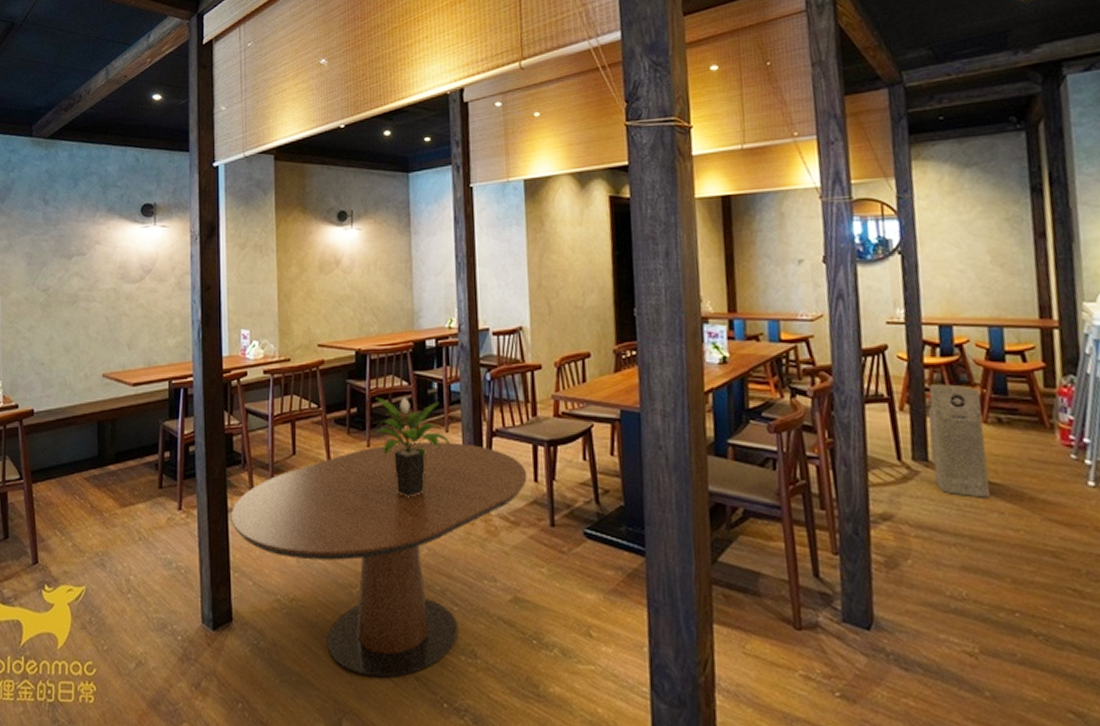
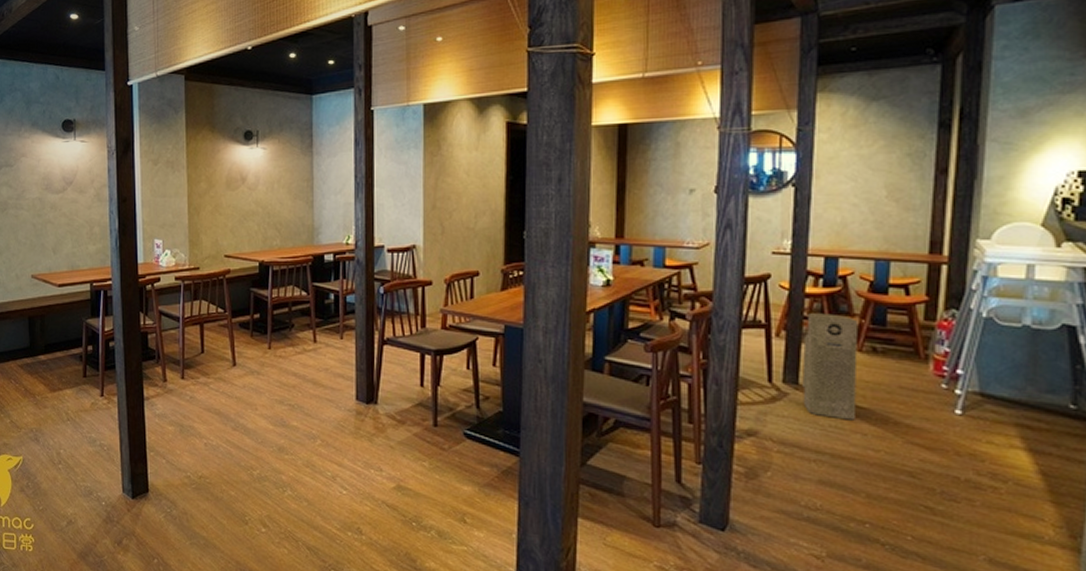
dining table: present [230,441,528,678] -> none [146,346,414,546]
potted plant: present [372,397,450,498] -> none [273,305,344,395]

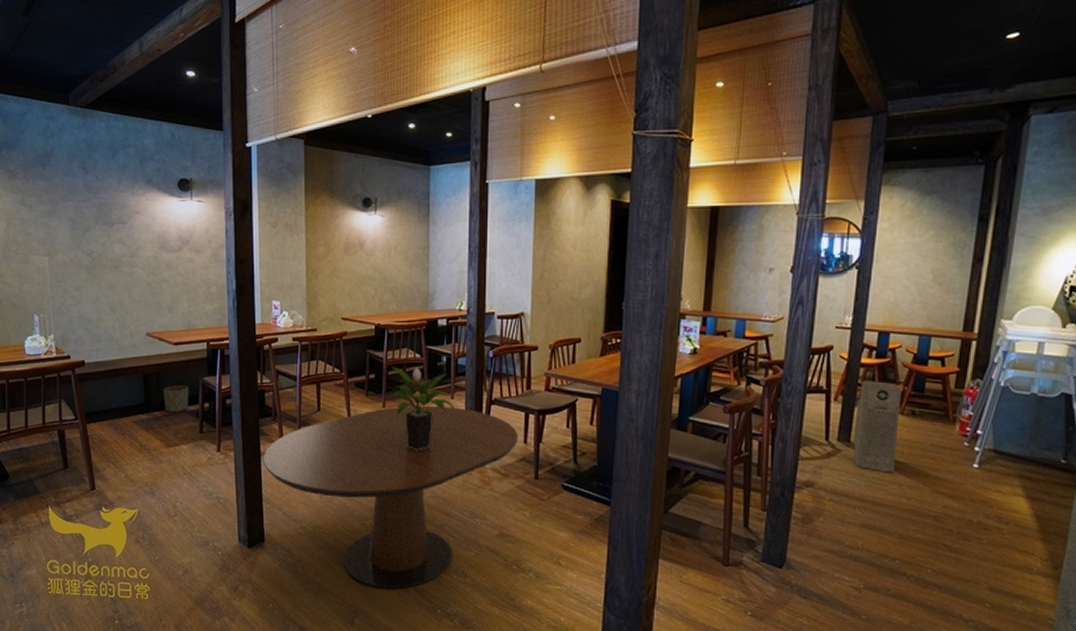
planter: none [48,328,73,356] -> present [163,385,189,412]
dining table: none [146,346,414,546] -> present [263,405,519,589]
potted plant: none [273,305,344,395] -> present [387,366,455,451]

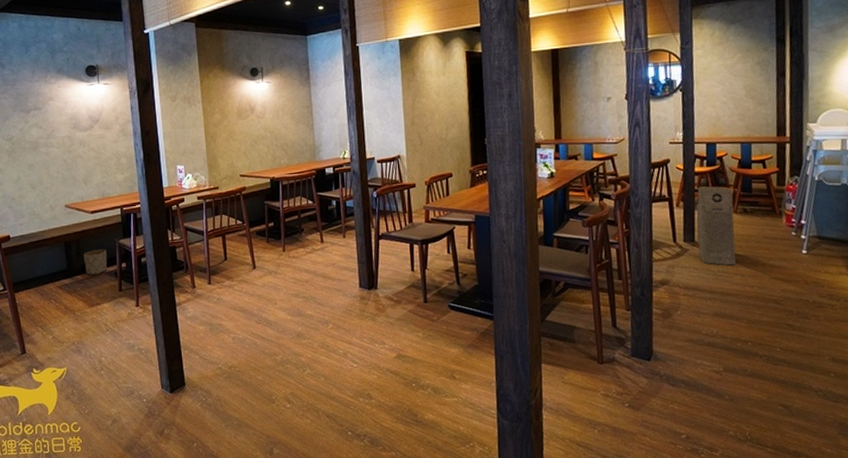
dining table: present [263,405,519,589] -> none [178,245,406,418]
potted plant: present [387,366,455,451] -> none [286,213,347,288]

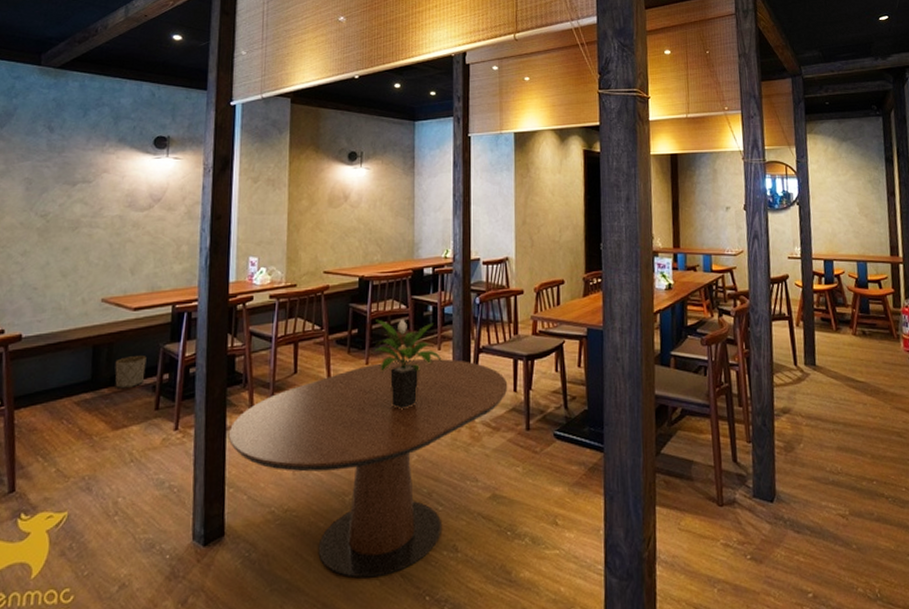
dining table: none [178,245,406,418] -> present [228,358,508,579]
potted plant: none [286,213,347,288] -> present [371,319,442,410]
air purifier: present [696,186,736,266] -> none [815,305,857,393]

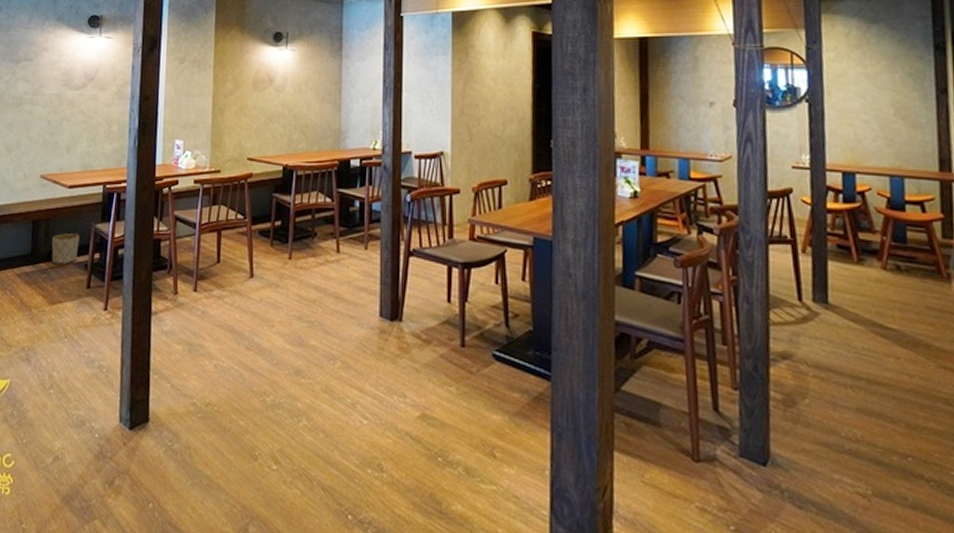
dining table: present [228,358,508,579] -> none [153,257,441,487]
potted plant: present [371,319,442,410] -> none [294,212,369,311]

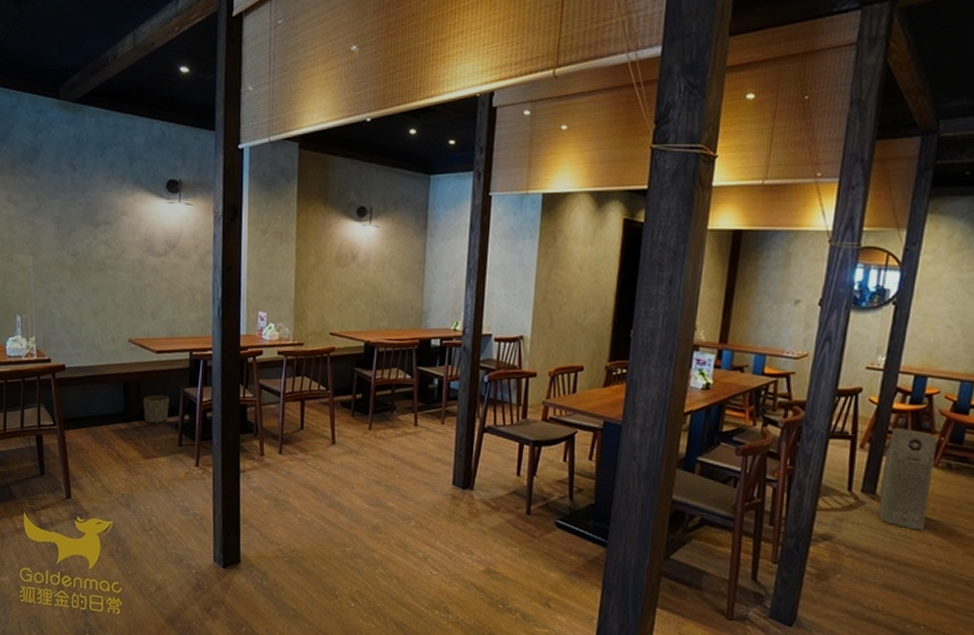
air purifier: none [829,229,887,343] -> present [877,428,938,531]

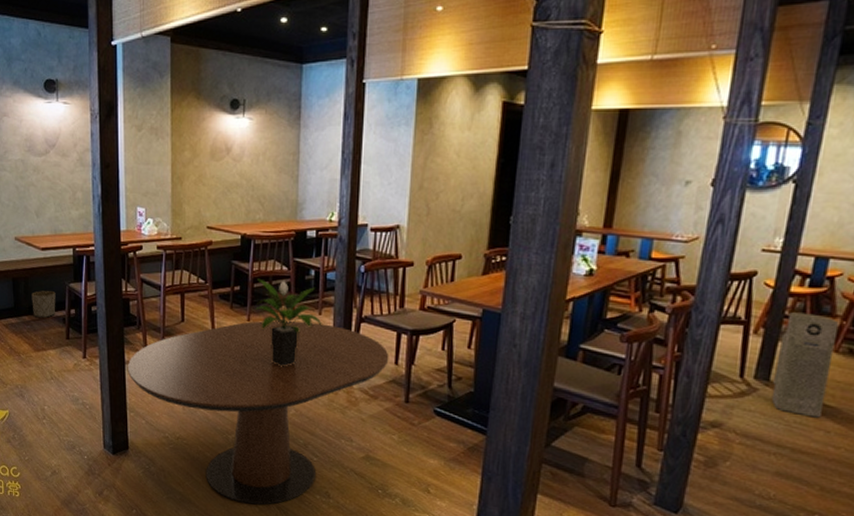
dining table: none [242,429,511,621] -> present [127,320,389,505]
potted plant: none [374,386,445,478] -> present [253,278,322,367]

